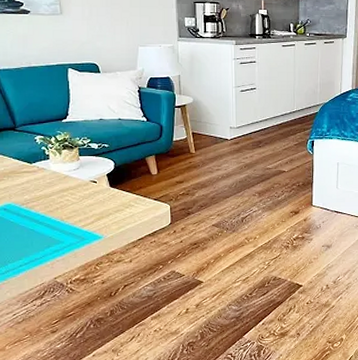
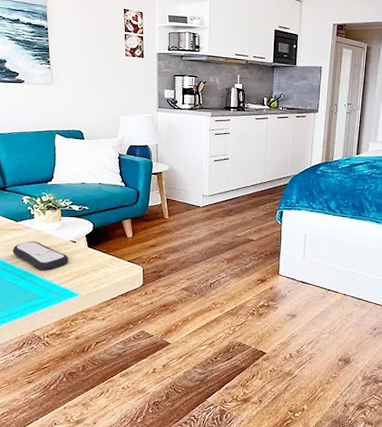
remote control: none [27,184,90,214] -> present [12,242,69,271]

